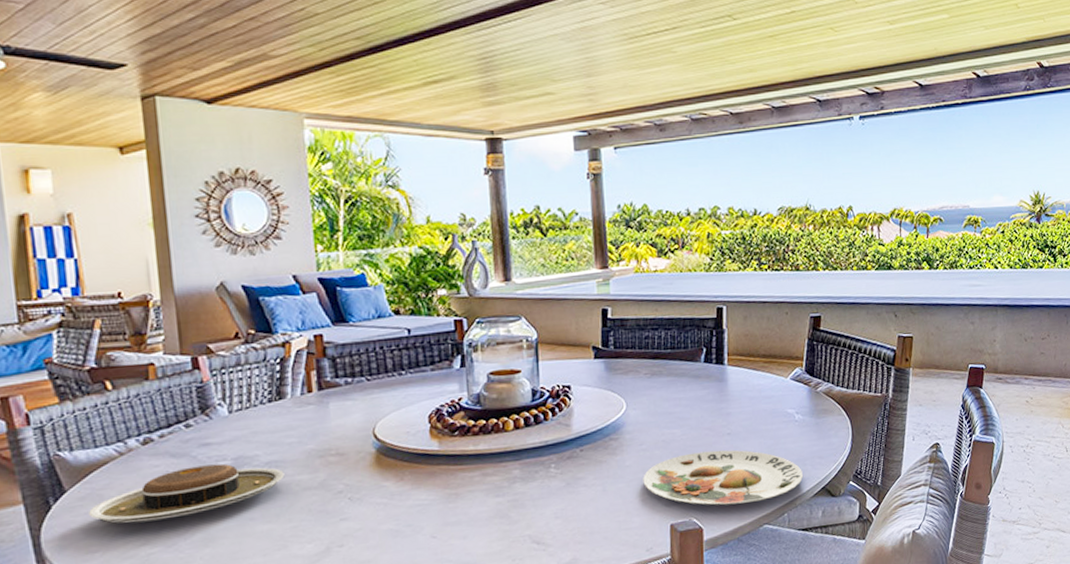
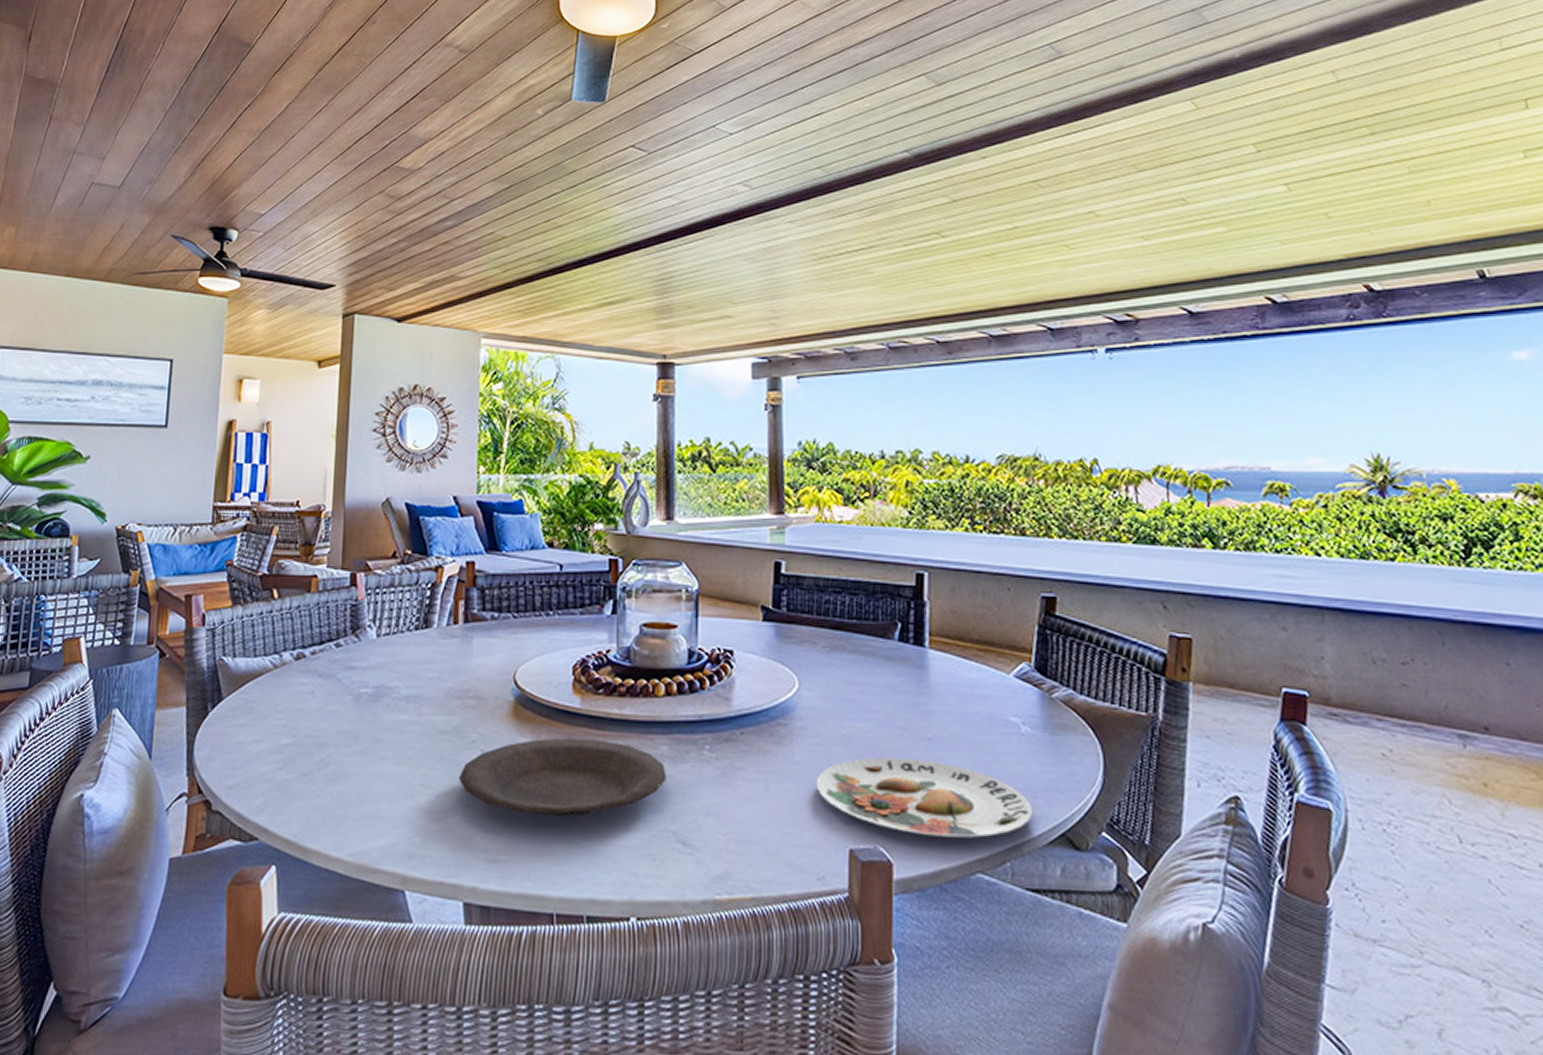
plate: present [87,463,285,524] -> none [238,690,421,744]
plate: none [329,473,520,544] -> present [458,738,666,817]

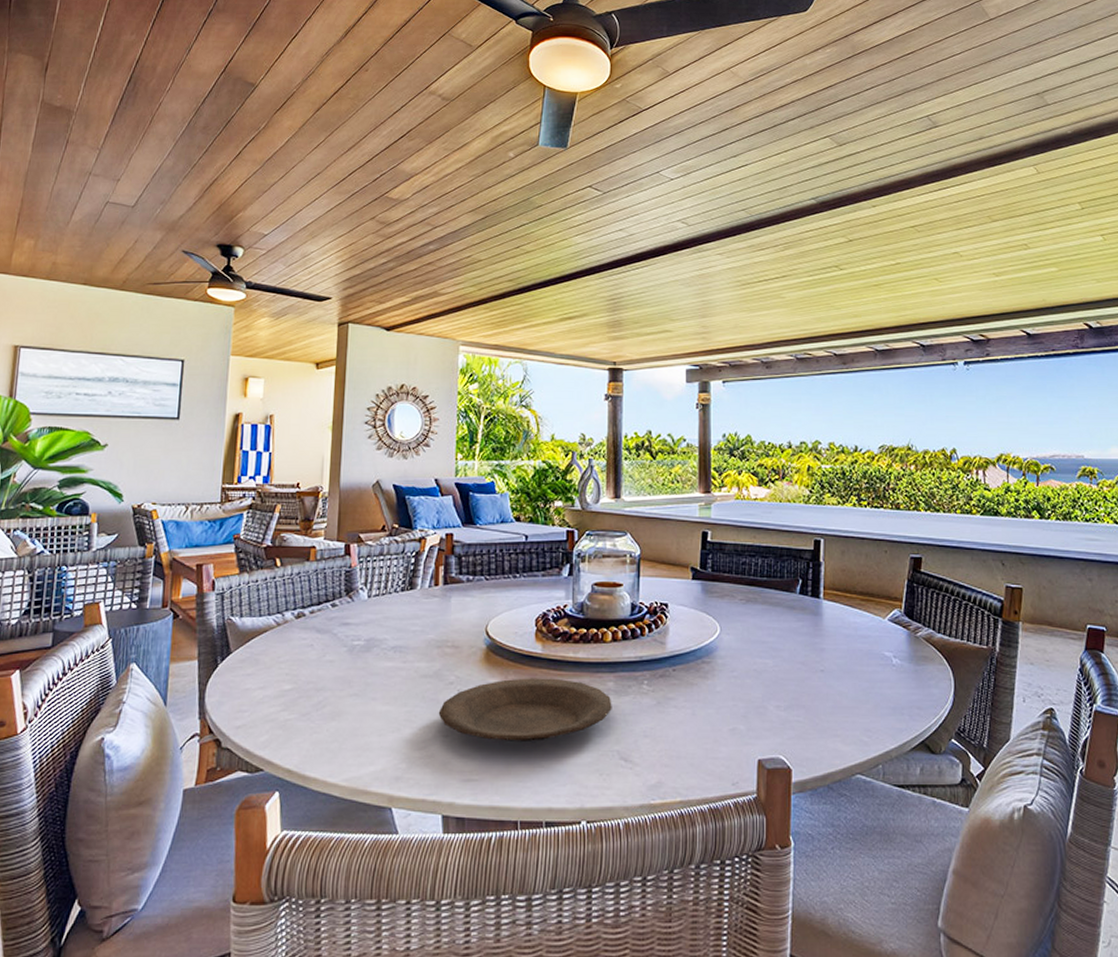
plate: present [816,757,1034,838] -> none [732,686,901,747]

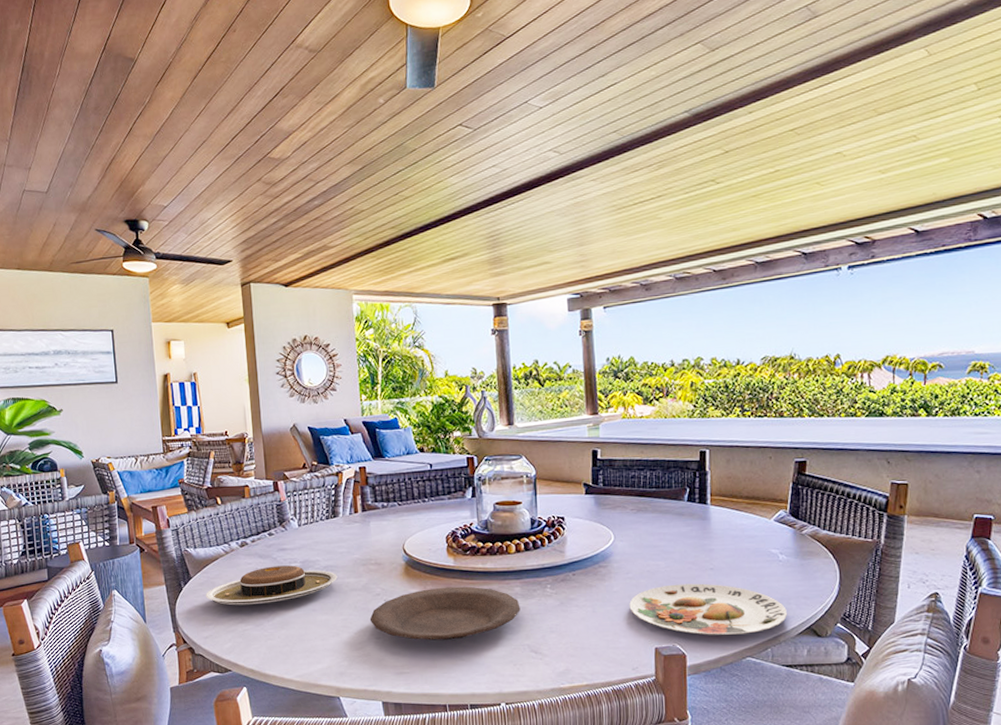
plate: none [244,643,406,689] -> present [205,565,337,606]
plate: none [732,686,901,747] -> present [629,583,788,635]

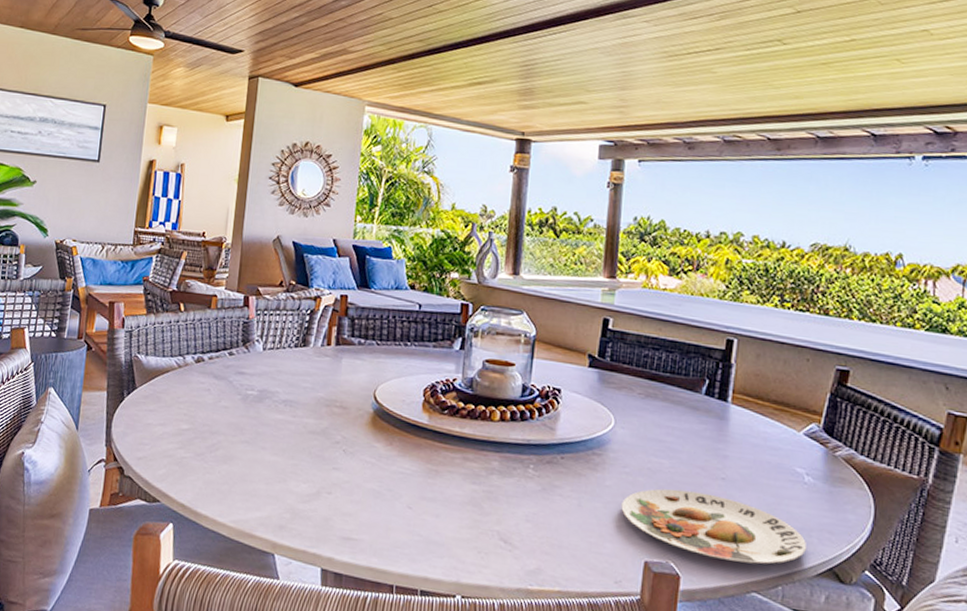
plate: present [205,565,337,606] -> none [147,389,296,432]
plate: present [369,586,521,641] -> none [323,445,496,511]

